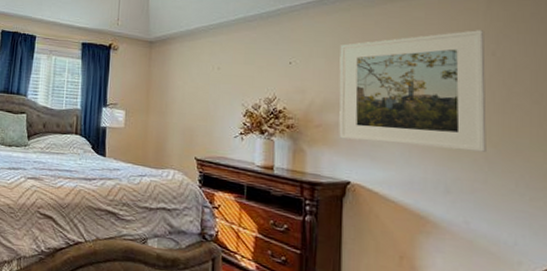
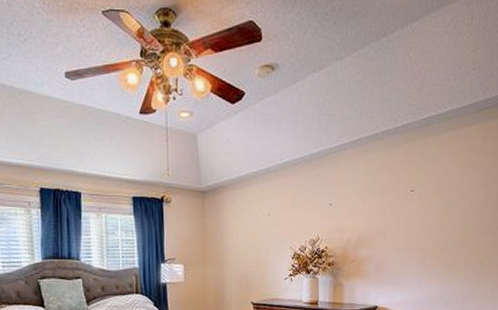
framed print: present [339,30,487,152] -> none [369,164,480,270]

